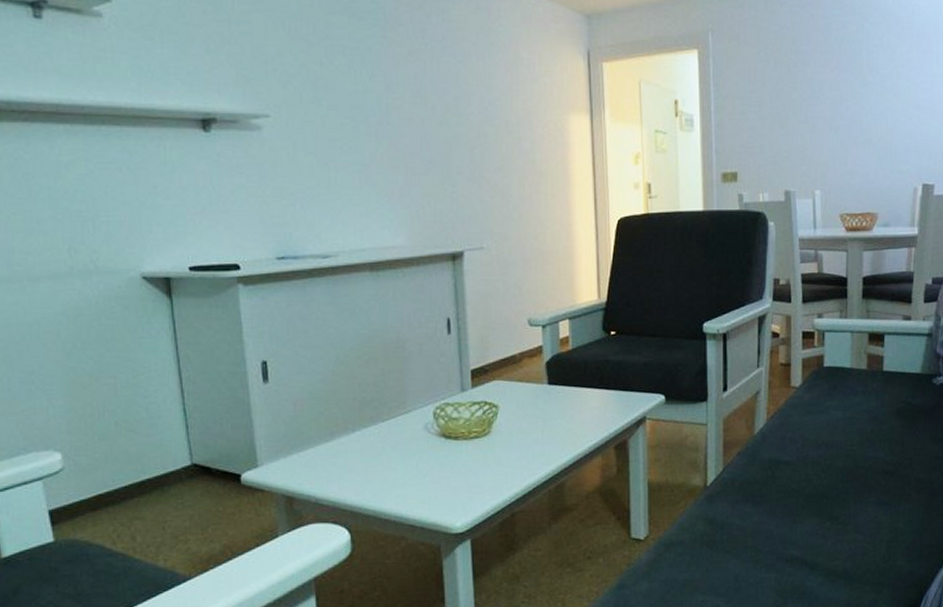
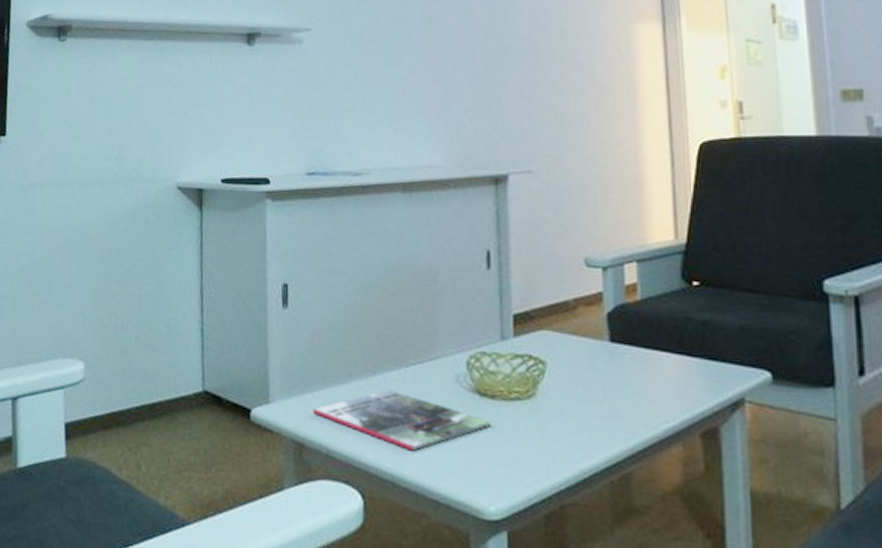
magazine: none [300,442,456,490] -> present [313,389,491,451]

